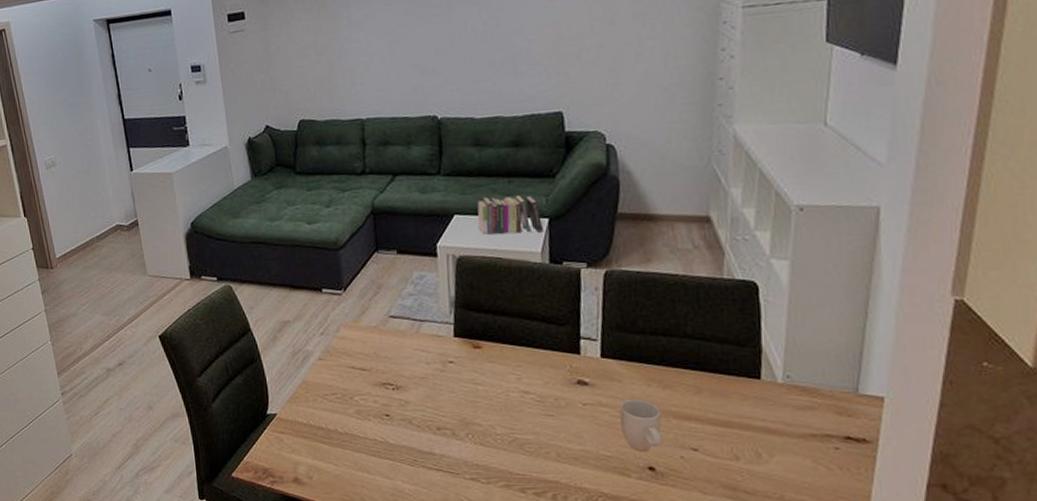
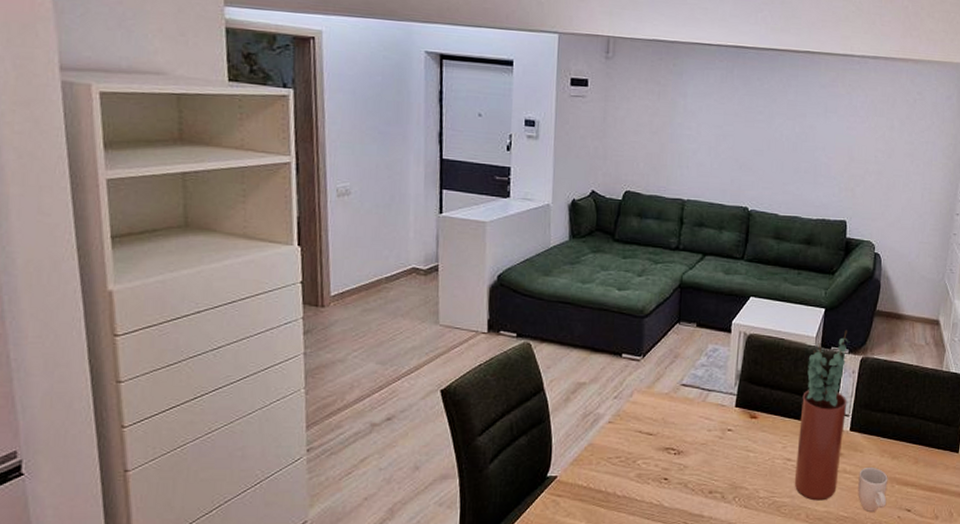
books: present [477,195,544,235] -> none [768,284,820,320]
vase: none [533,240,593,438] -> present [794,330,849,501]

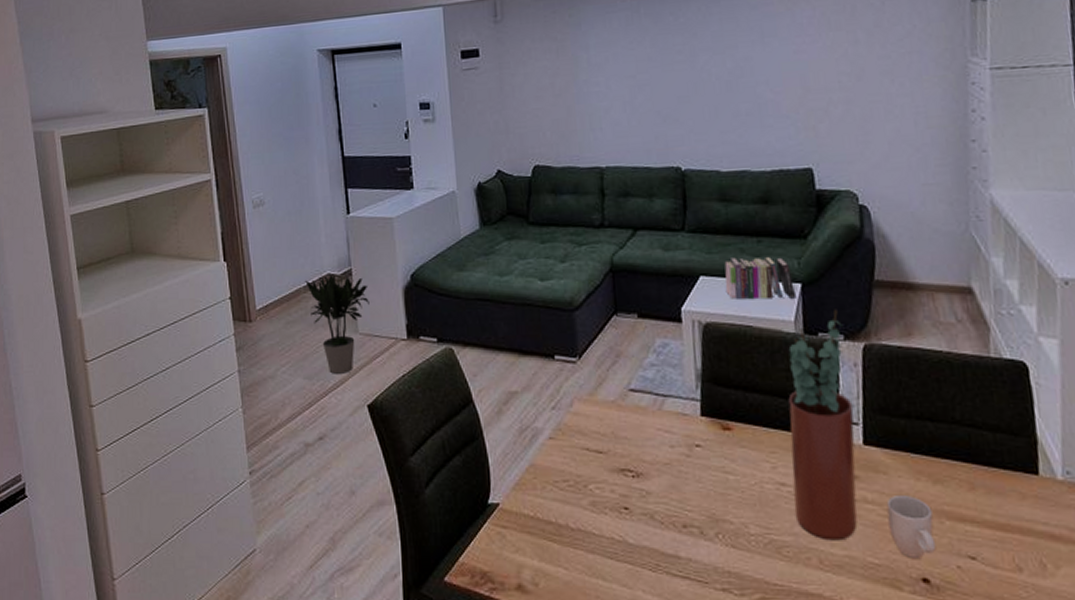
potted plant: none [388,267,453,361] -> present [305,274,370,374]
books: none [768,284,820,320] -> present [724,257,797,300]

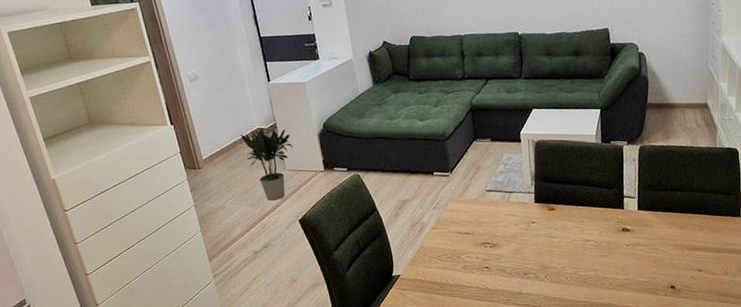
books: present [724,257,797,300] -> none [549,92,597,123]
vase: present [788,309,858,541] -> none [591,124,633,271]
mug: present [886,494,937,558] -> none [651,238,680,275]

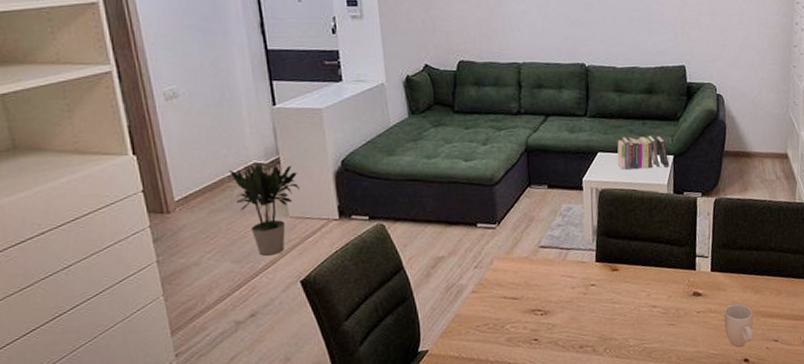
books: none [549,92,597,123] -> present [617,135,670,170]
mug: none [651,238,680,275] -> present [724,303,754,347]

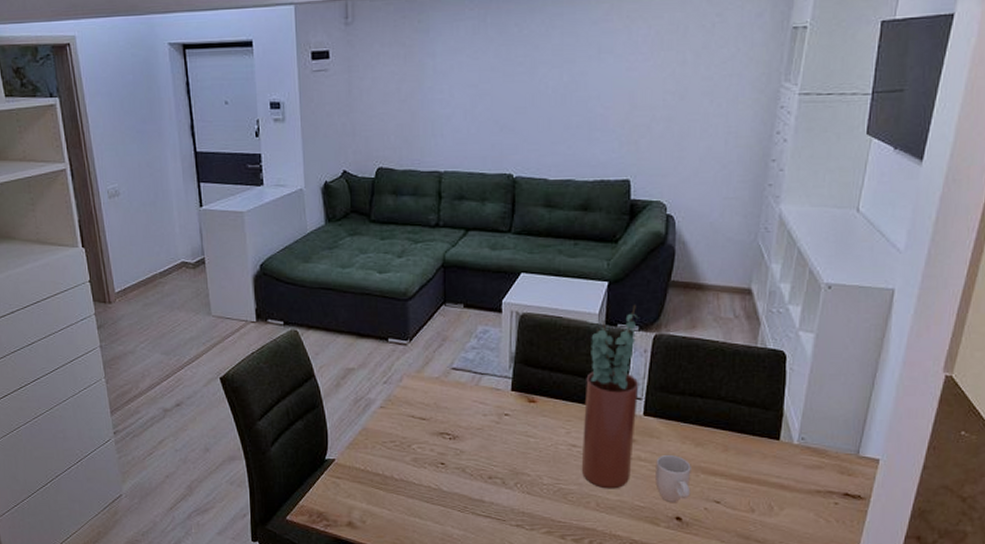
potted plant: present [229,163,300,256] -> none [161,262,222,351]
books: present [617,135,670,170] -> none [542,258,603,295]
vase: none [660,173,706,343] -> present [581,304,639,489]

